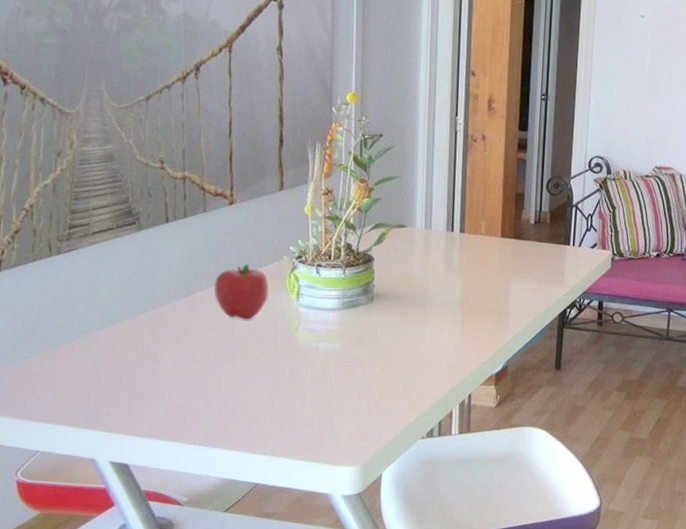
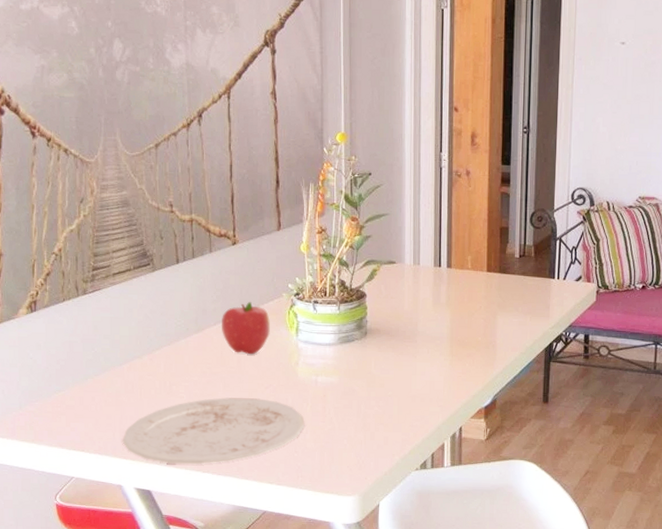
plate: none [97,364,304,436] -> present [122,397,305,465]

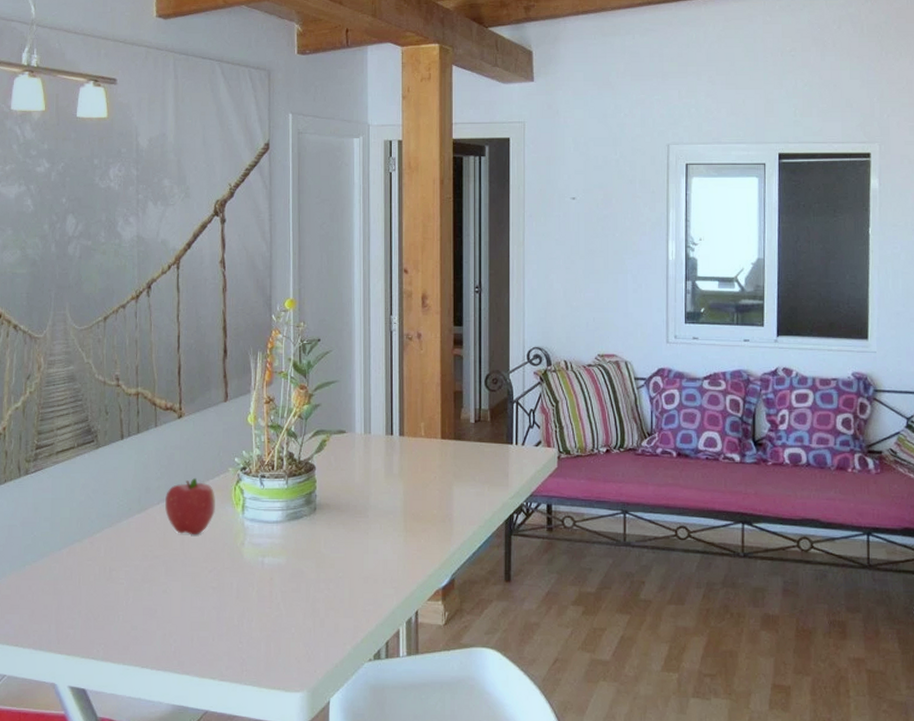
plate: present [122,397,305,465] -> none [58,583,250,659]

